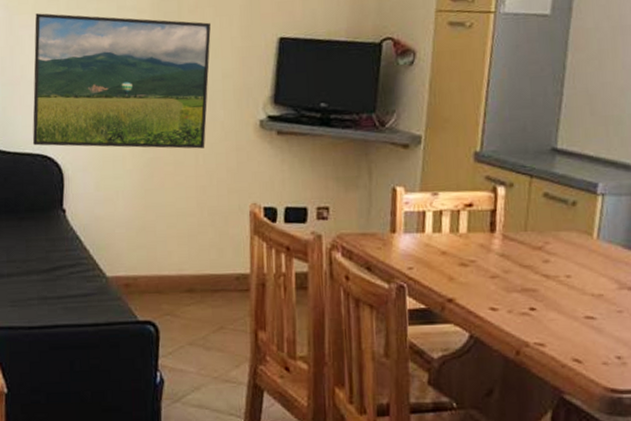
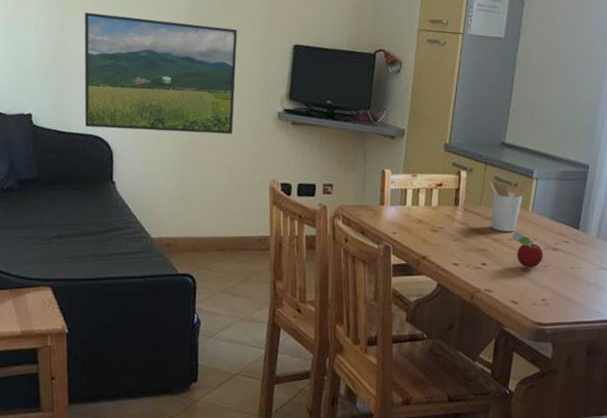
utensil holder: none [536,196,591,266] -> present [489,180,528,232]
fruit: none [569,264,616,315] -> present [511,231,543,268]

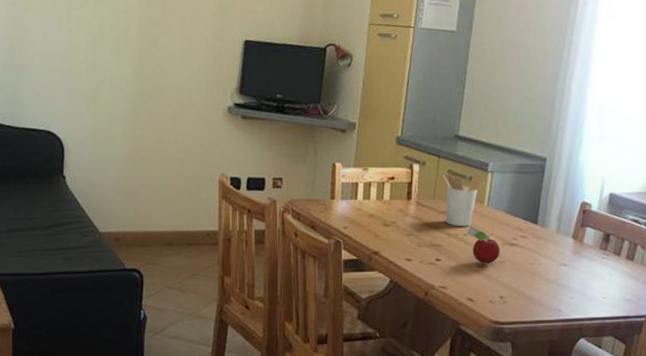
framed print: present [84,12,237,134] -> none [37,12,189,129]

